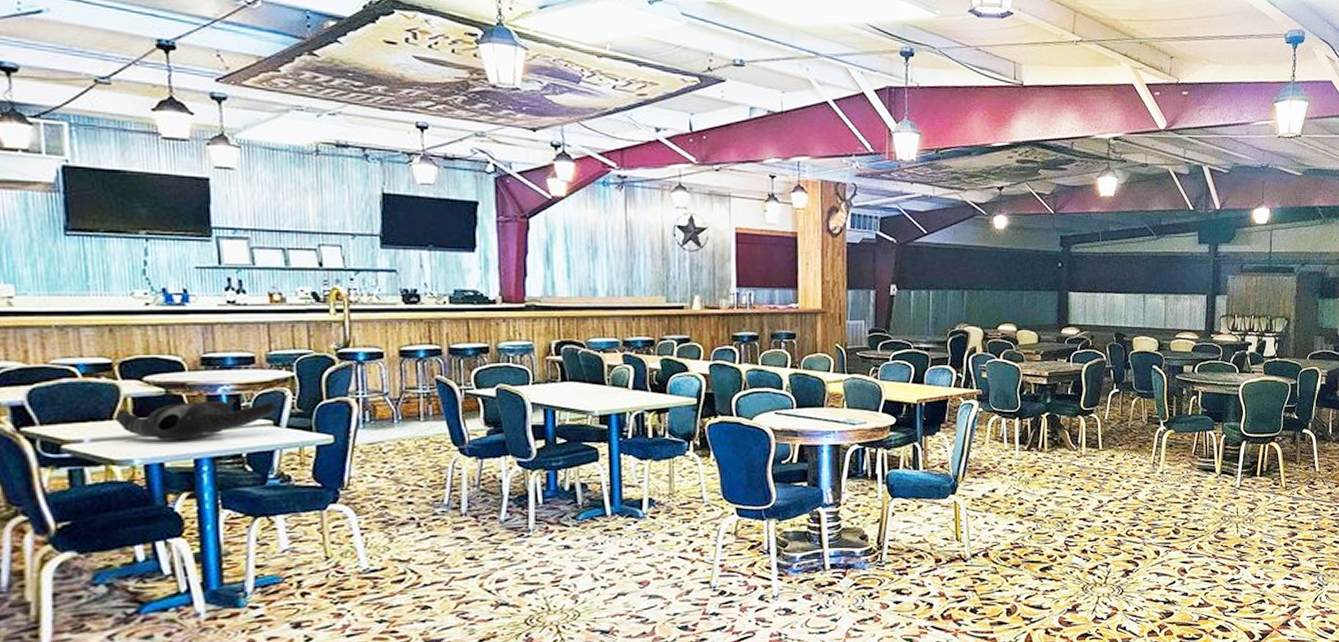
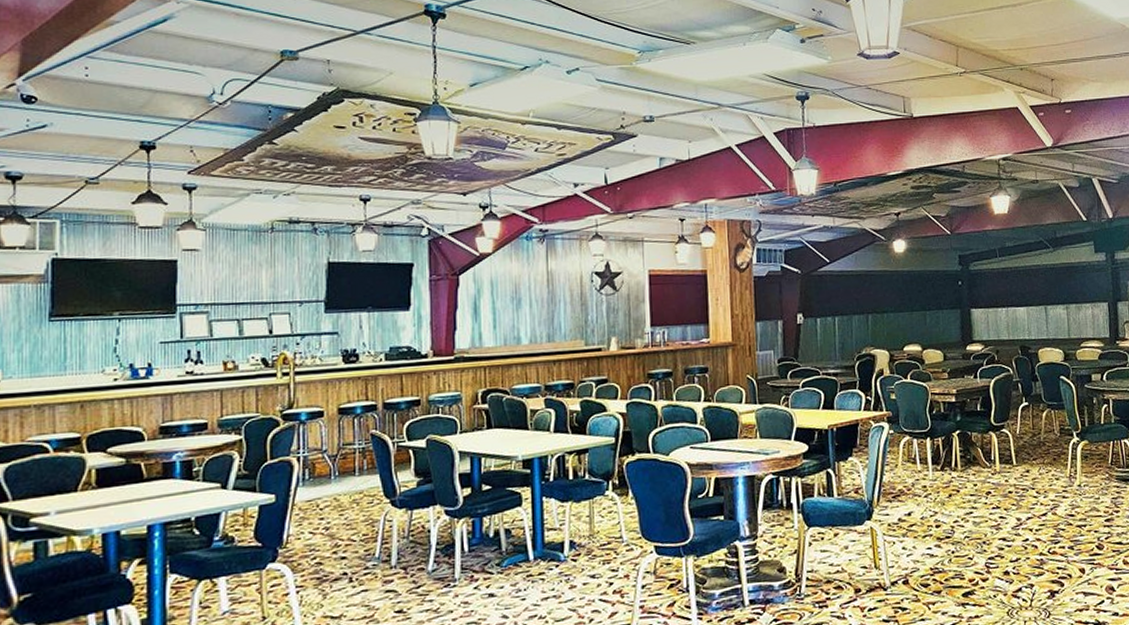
jacket: present [115,398,277,441] -> none [79,464,225,509]

